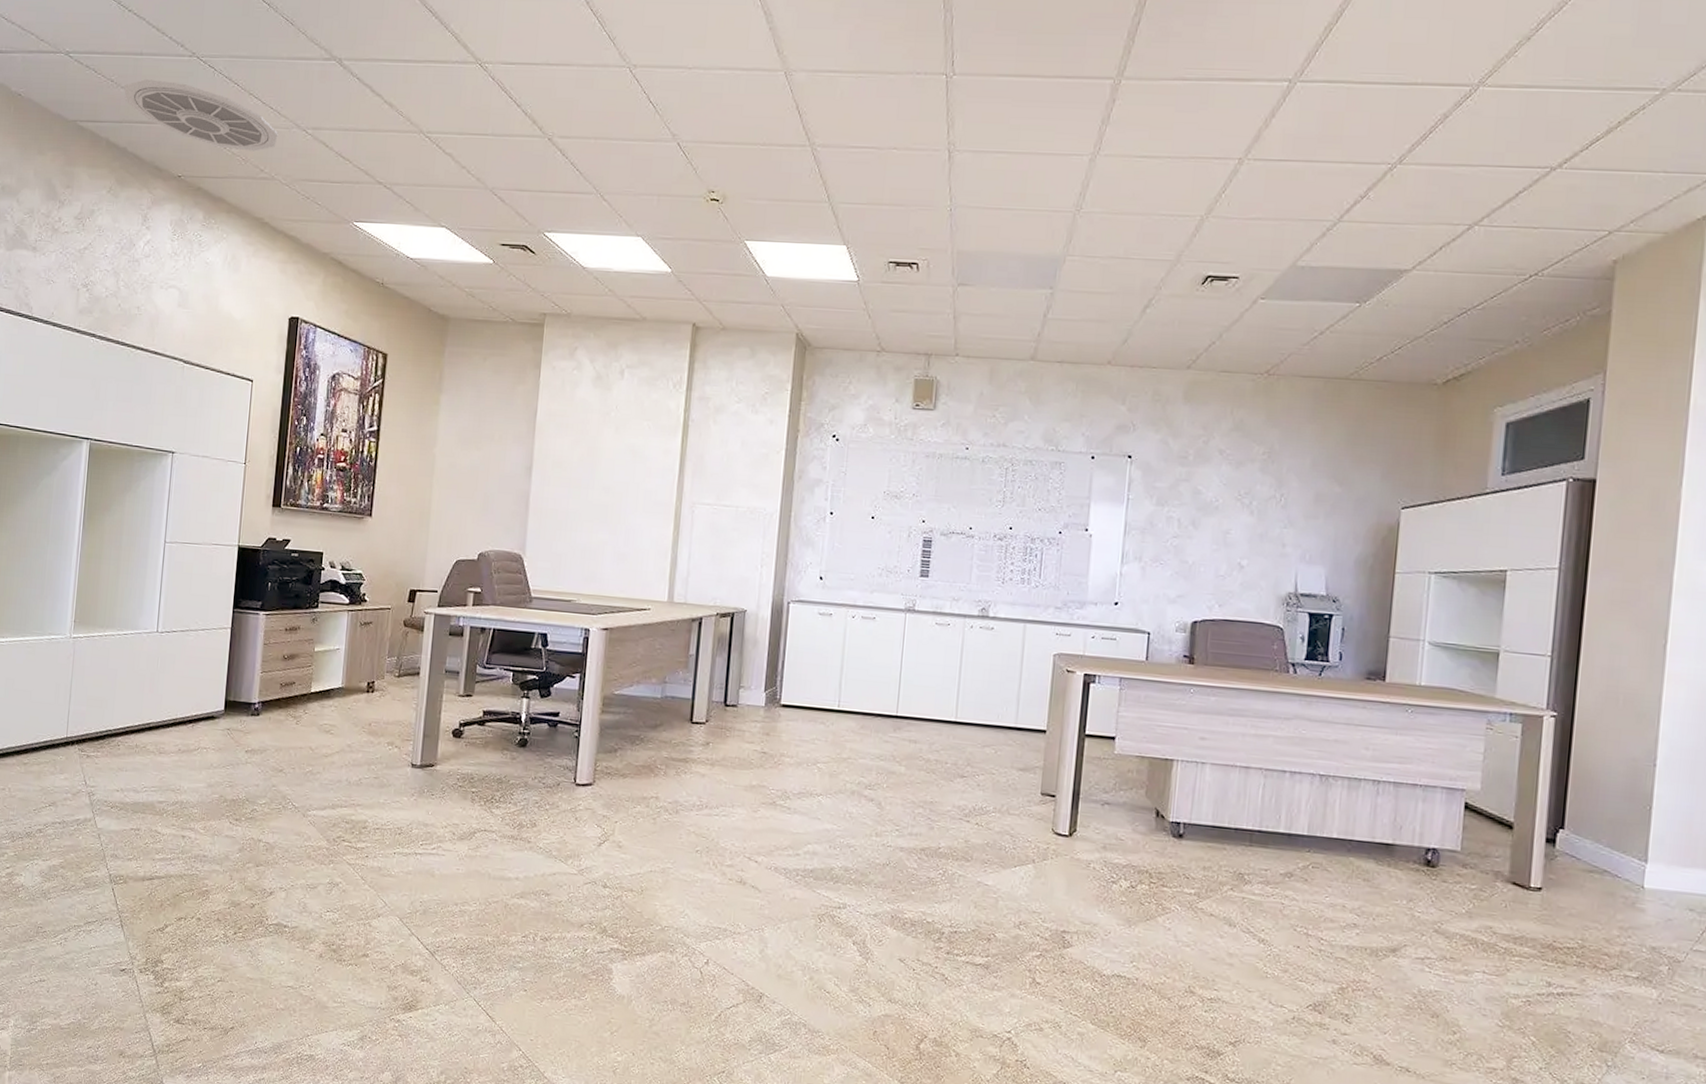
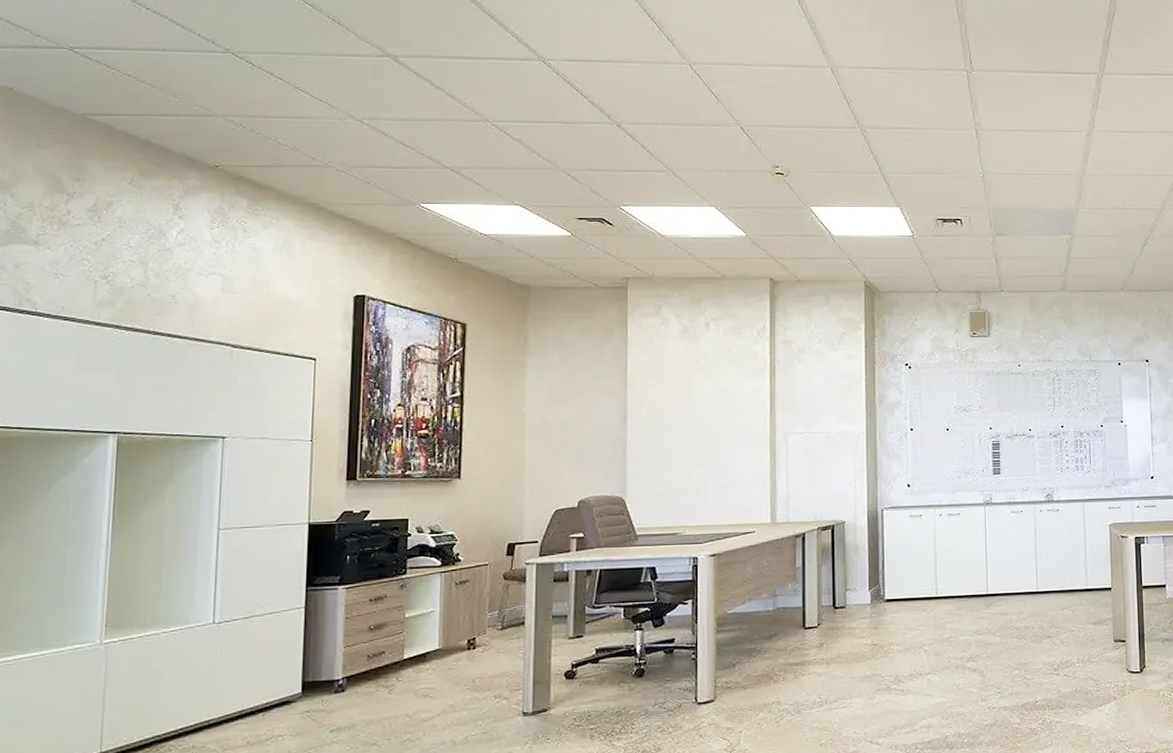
ceiling vent: present [124,79,278,151] -> none [144,74,331,141]

